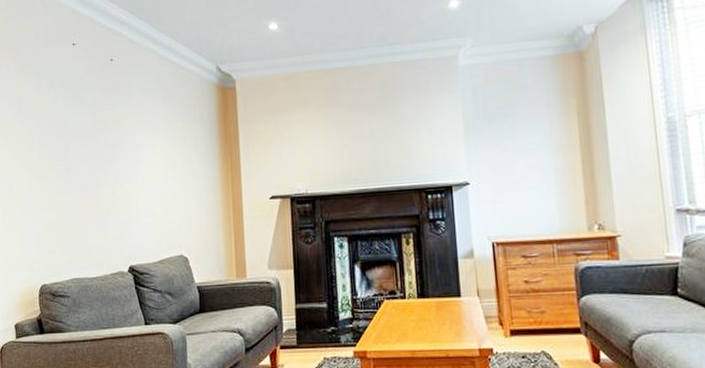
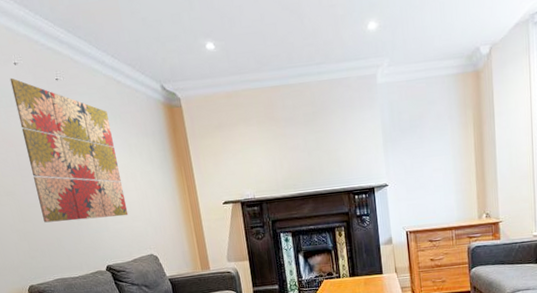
wall art: none [65,58,163,212] -> present [10,77,129,223]

